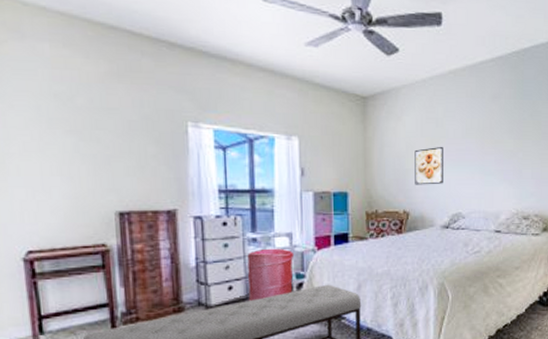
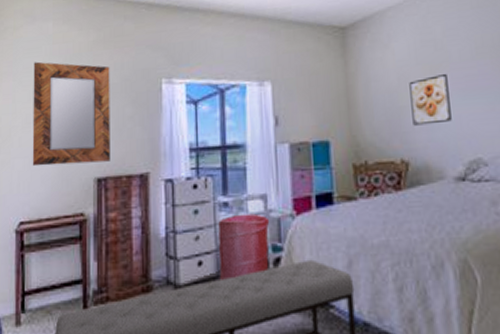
home mirror: none [27,85,133,197] -> present [32,61,111,167]

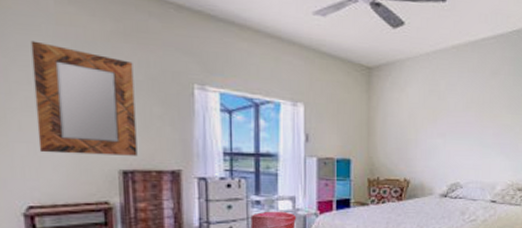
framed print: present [409,74,452,126] -> none [416,119,444,155]

